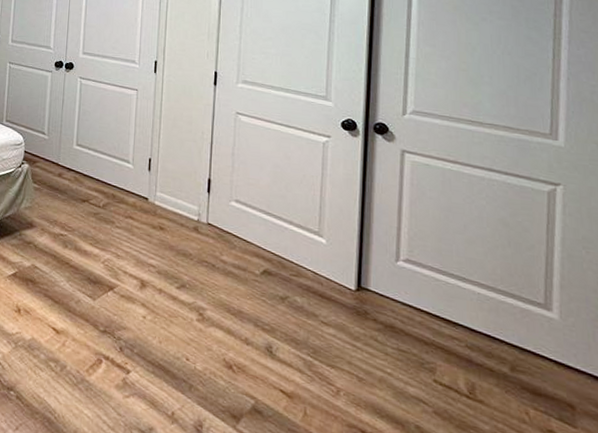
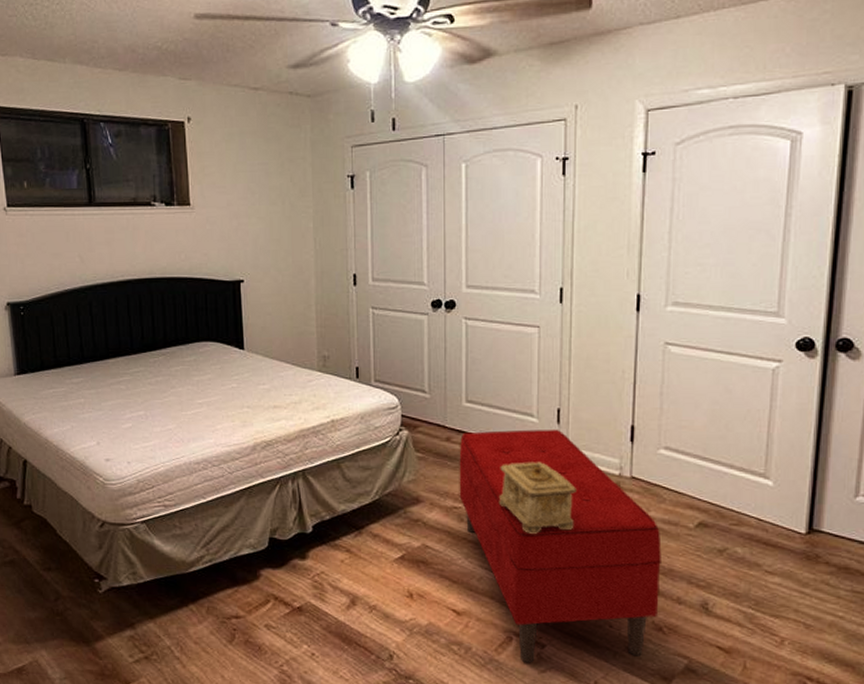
bench: none [65,171,232,391] -> present [459,429,662,663]
decorative box: none [97,201,162,266] -> present [498,462,576,534]

